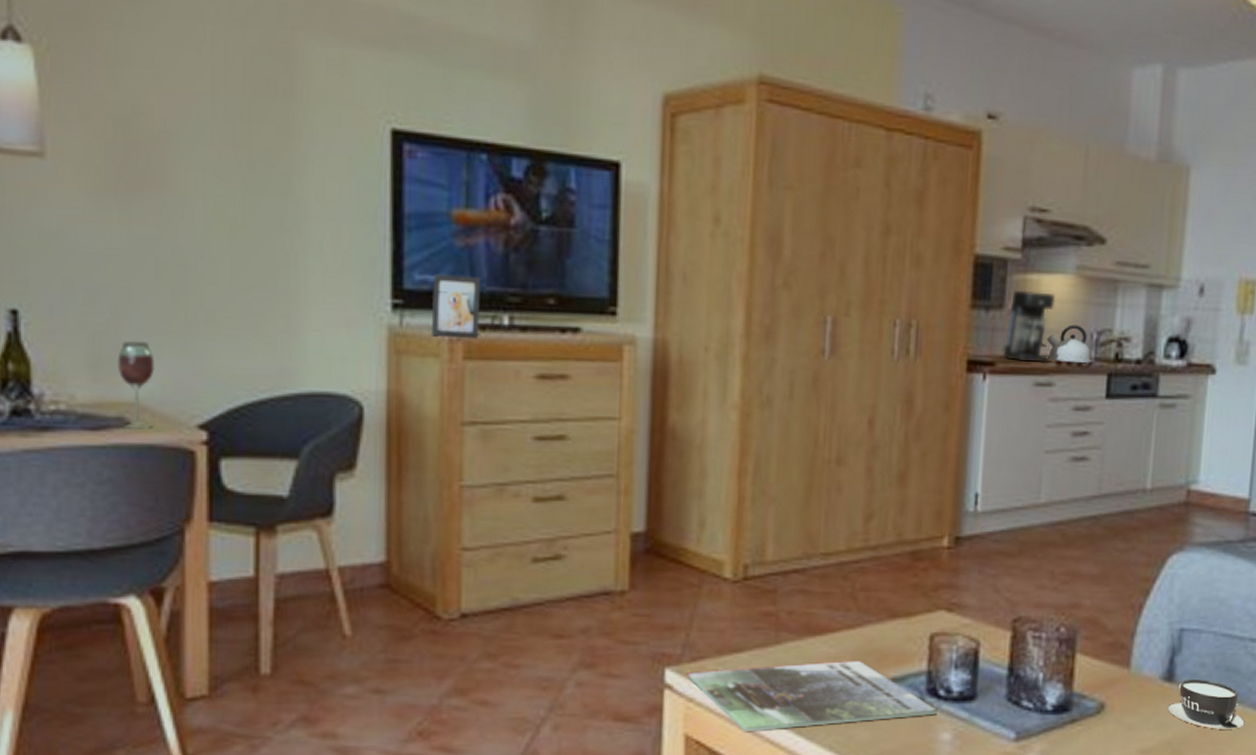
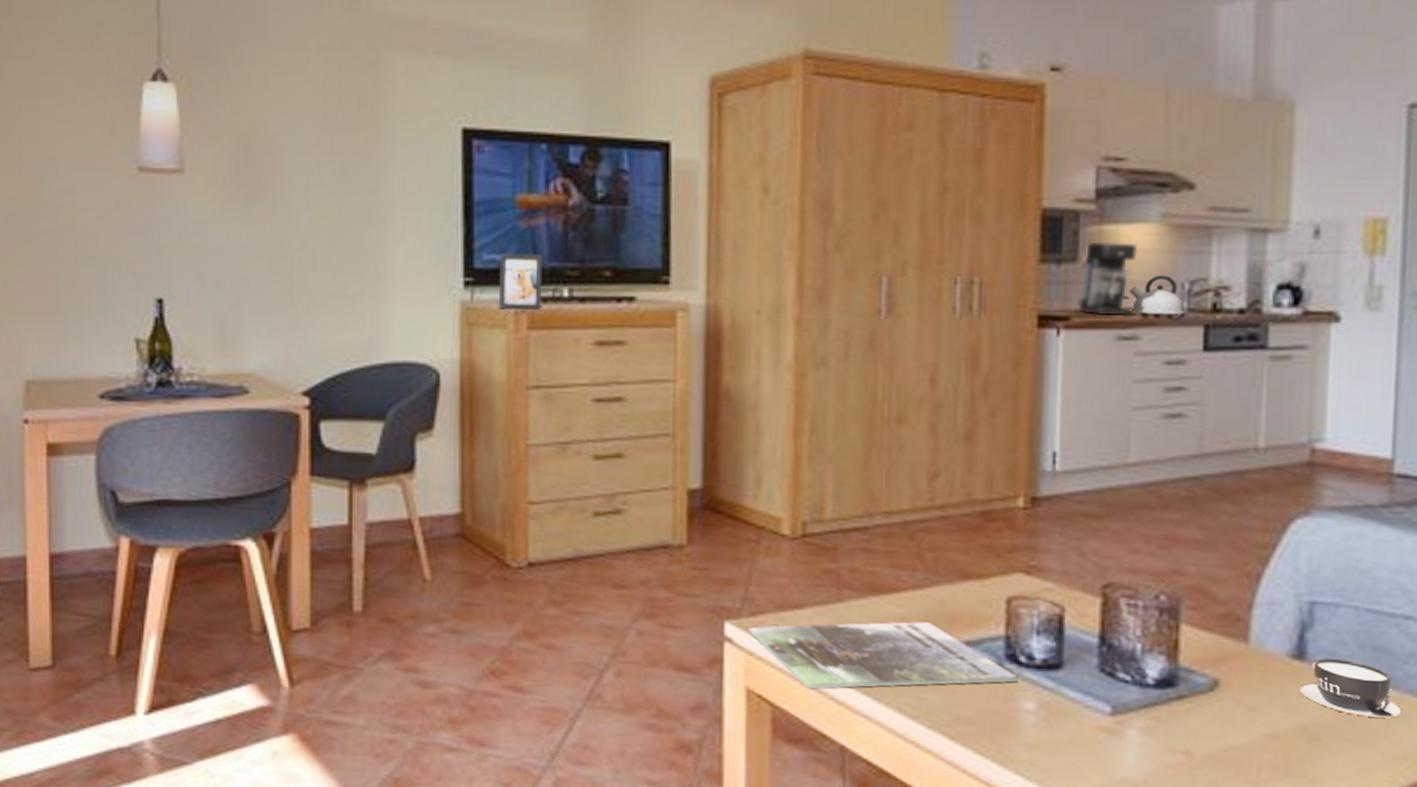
wineglass: present [117,340,155,431] -> none [238,321,268,397]

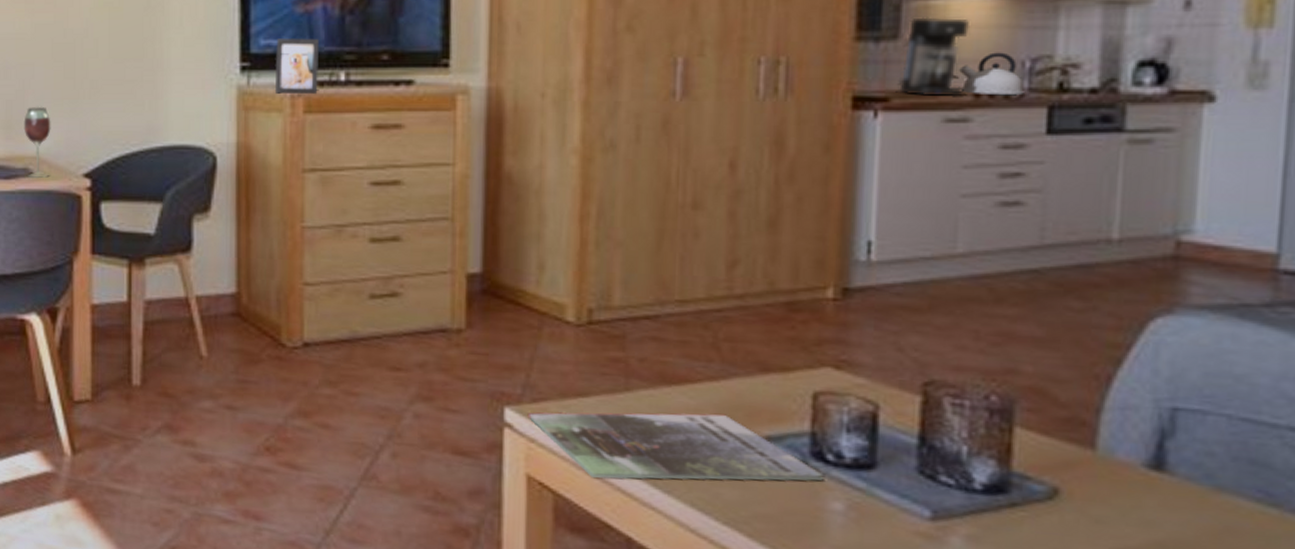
wineglass: none [238,321,268,397] -> present [23,106,51,179]
teacup: present [1300,657,1402,718] -> none [1157,469,1284,538]

